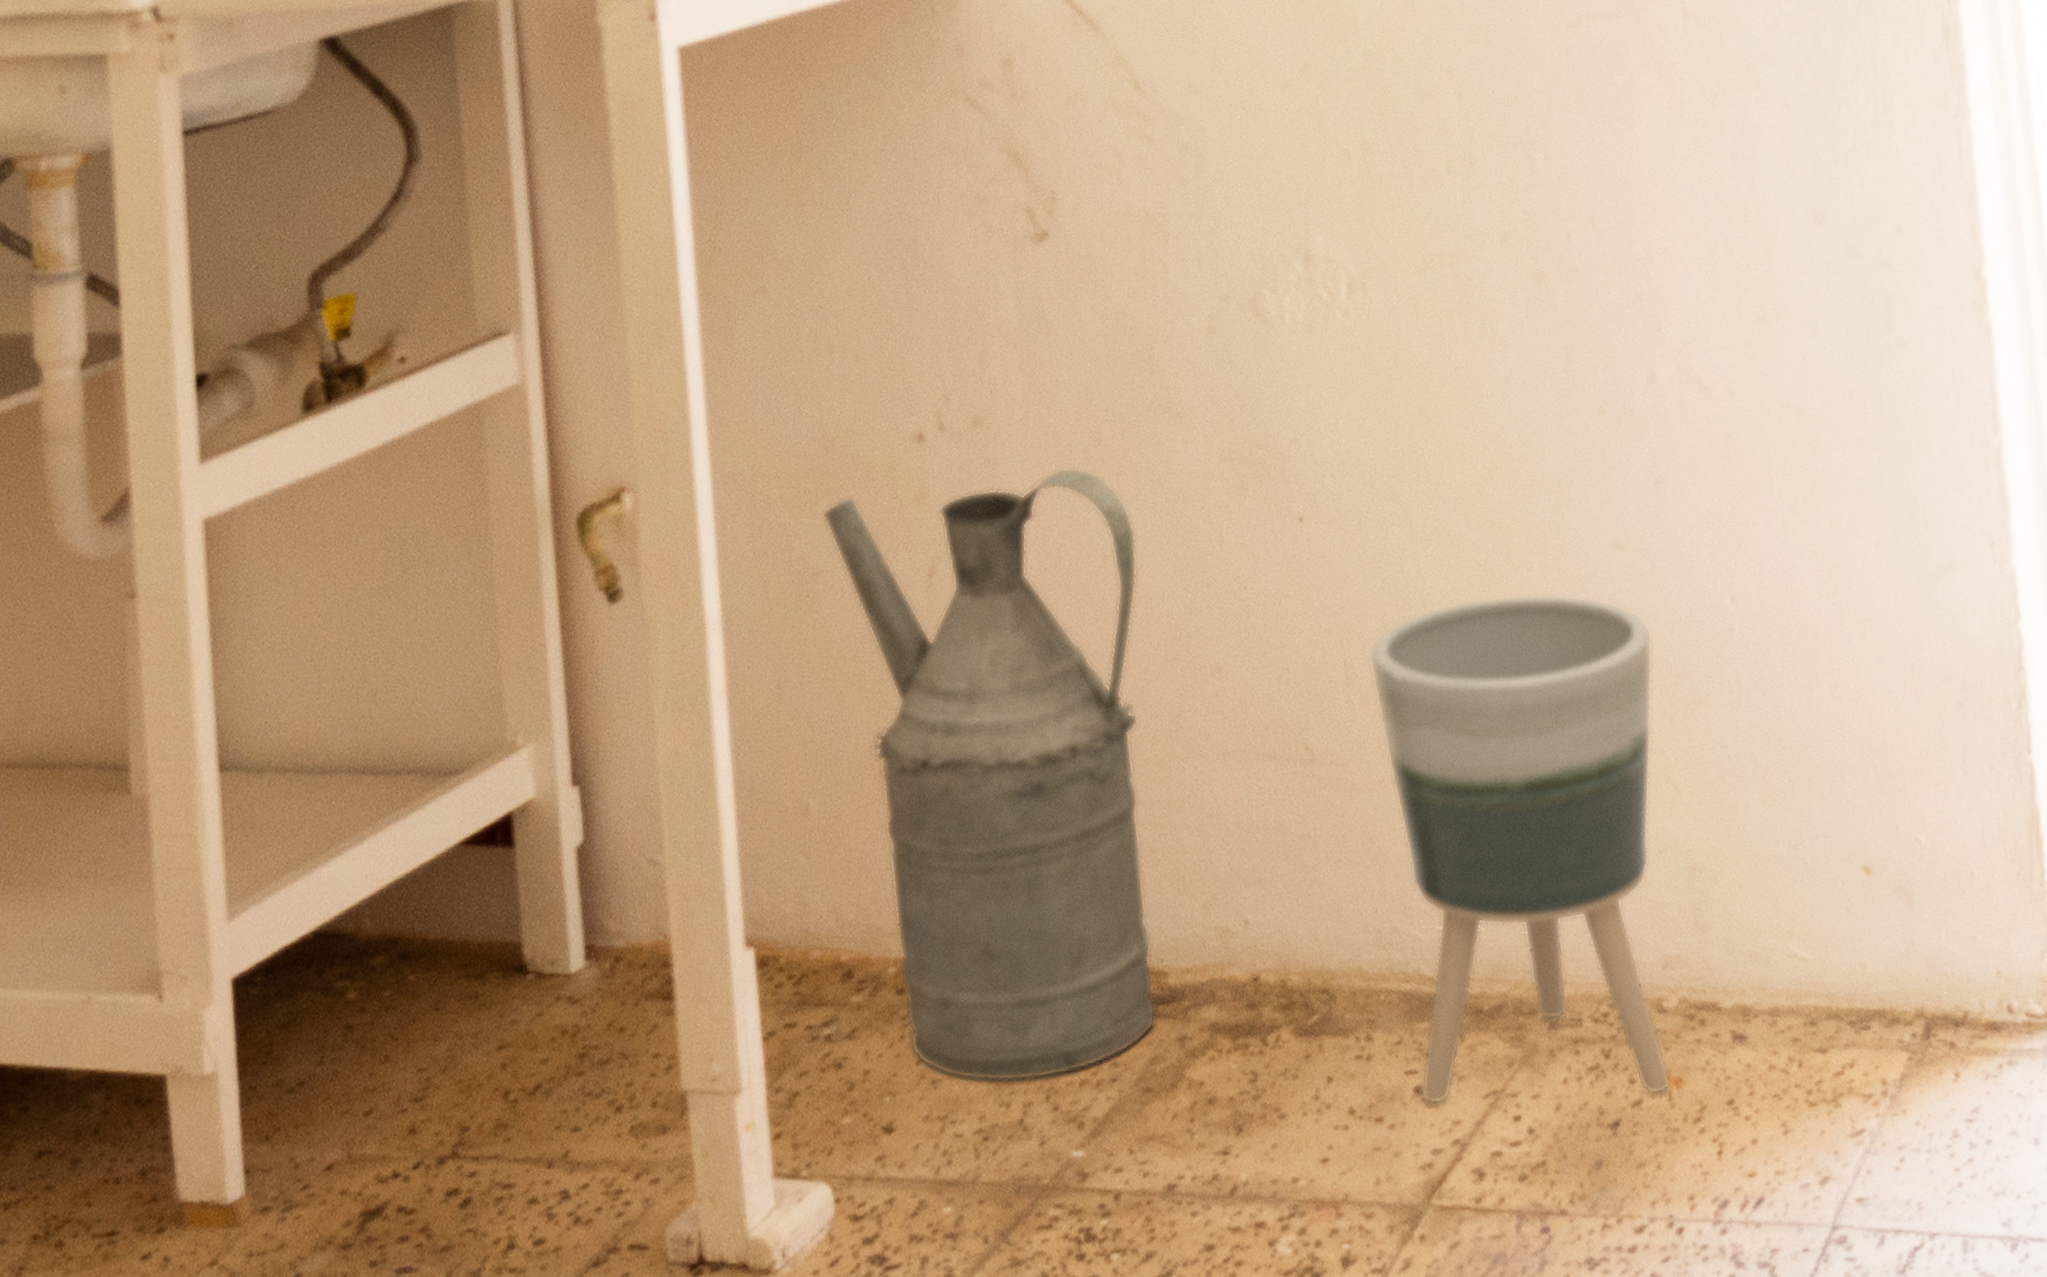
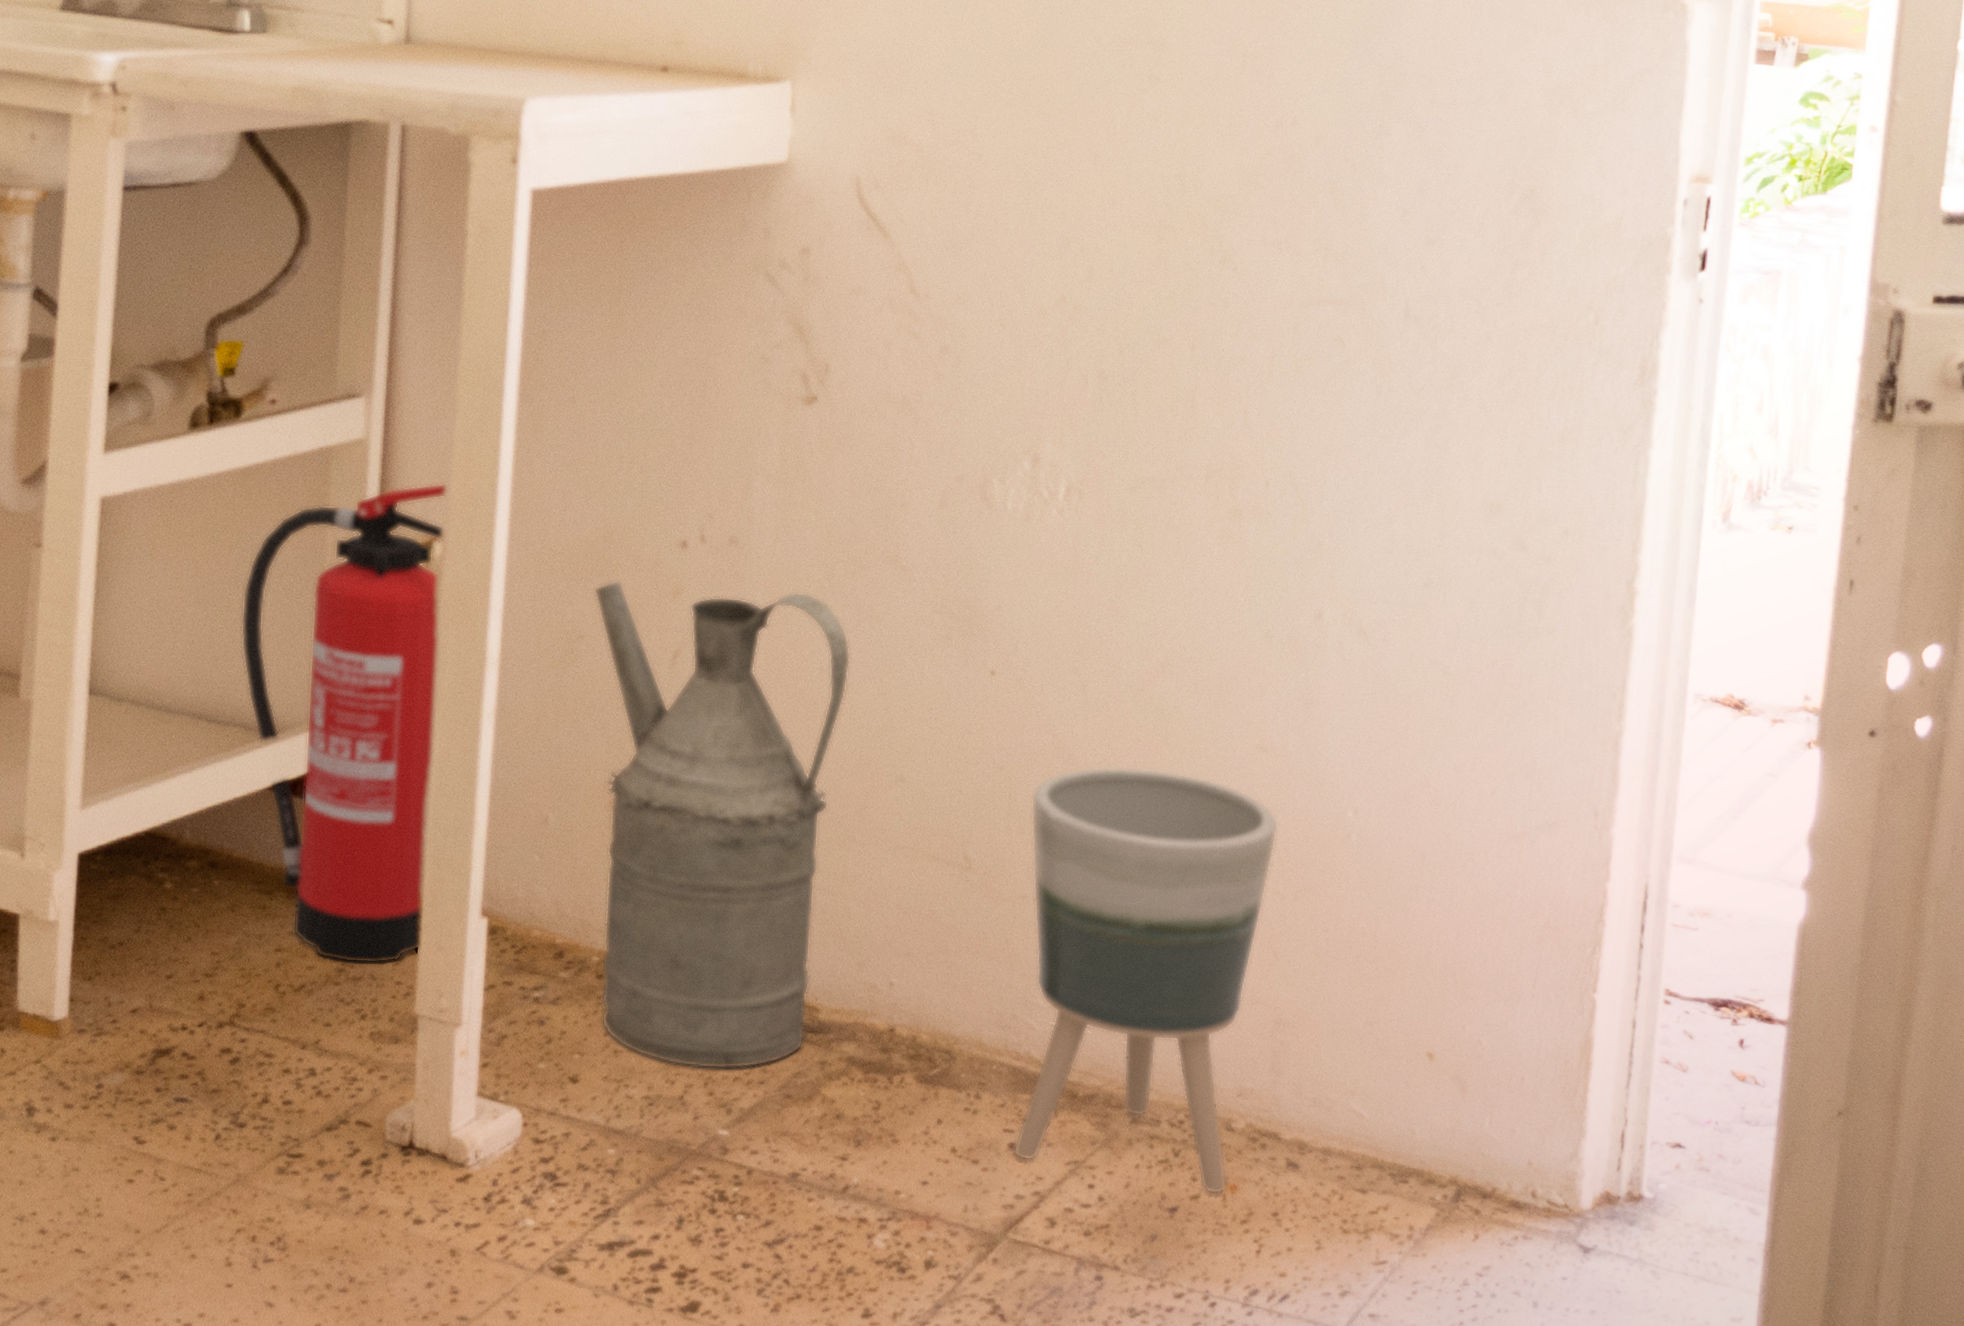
fire extinguisher: none [396,419,677,1045] -> present [241,483,448,964]

